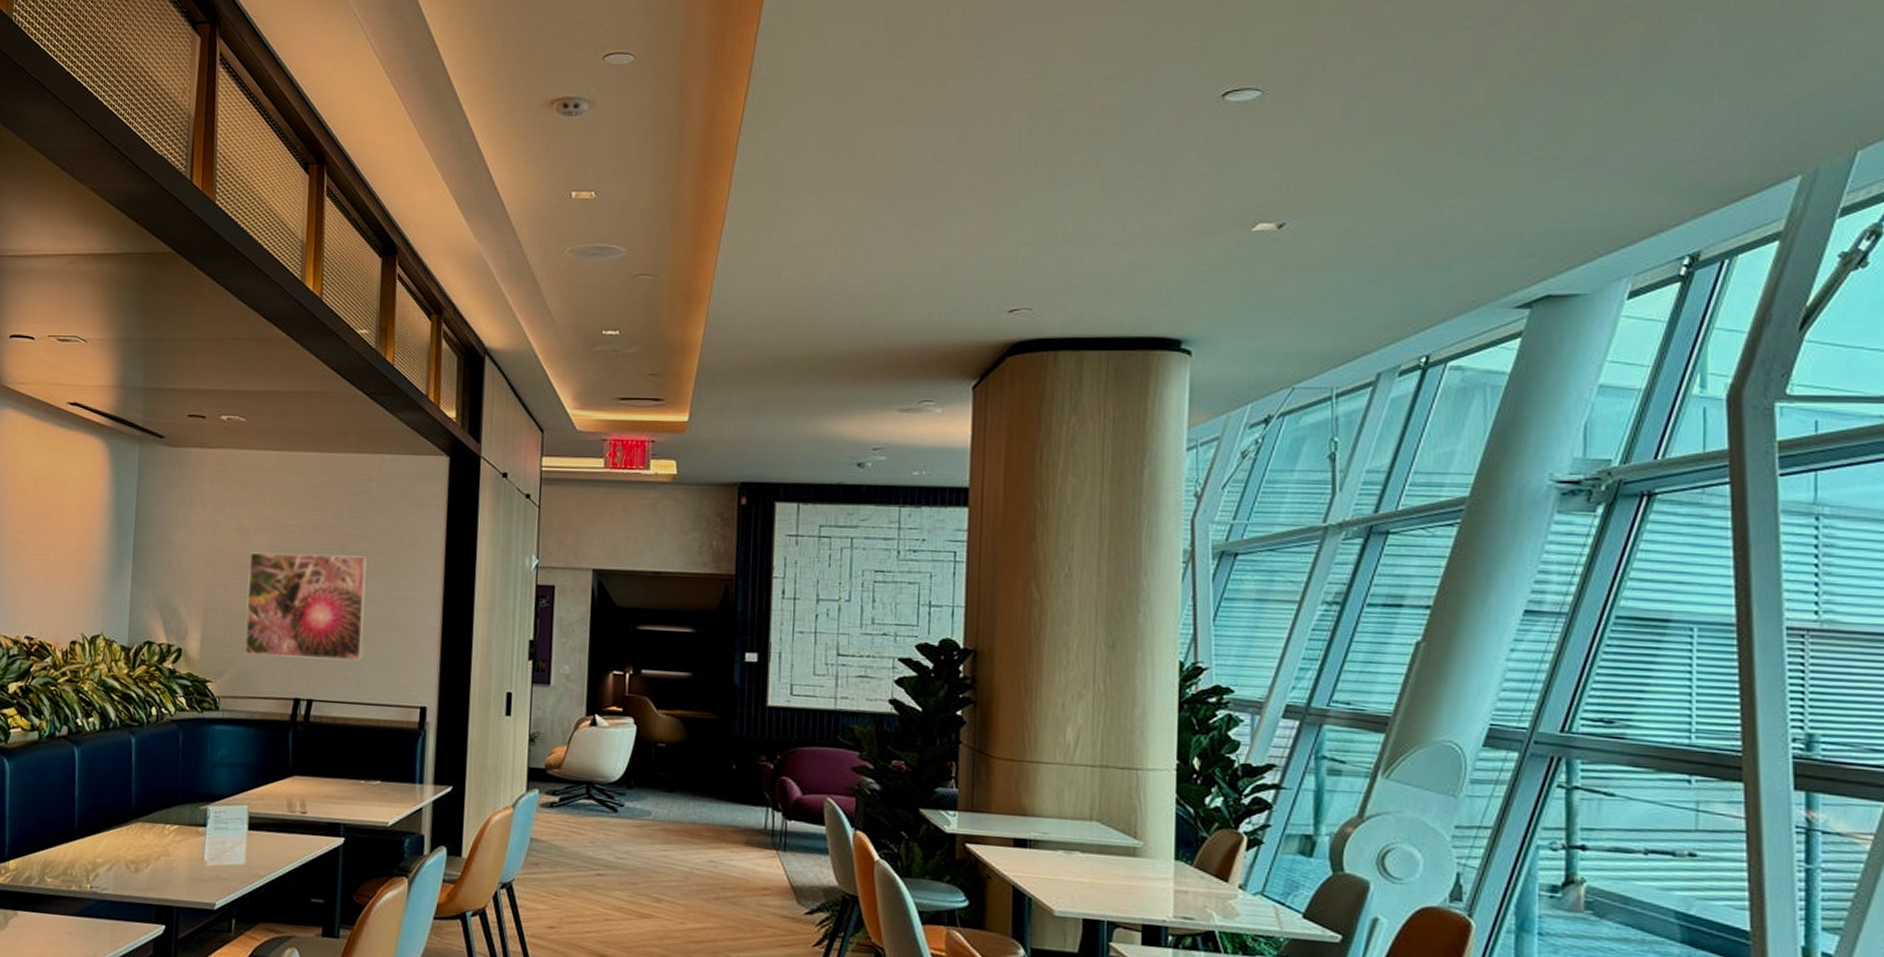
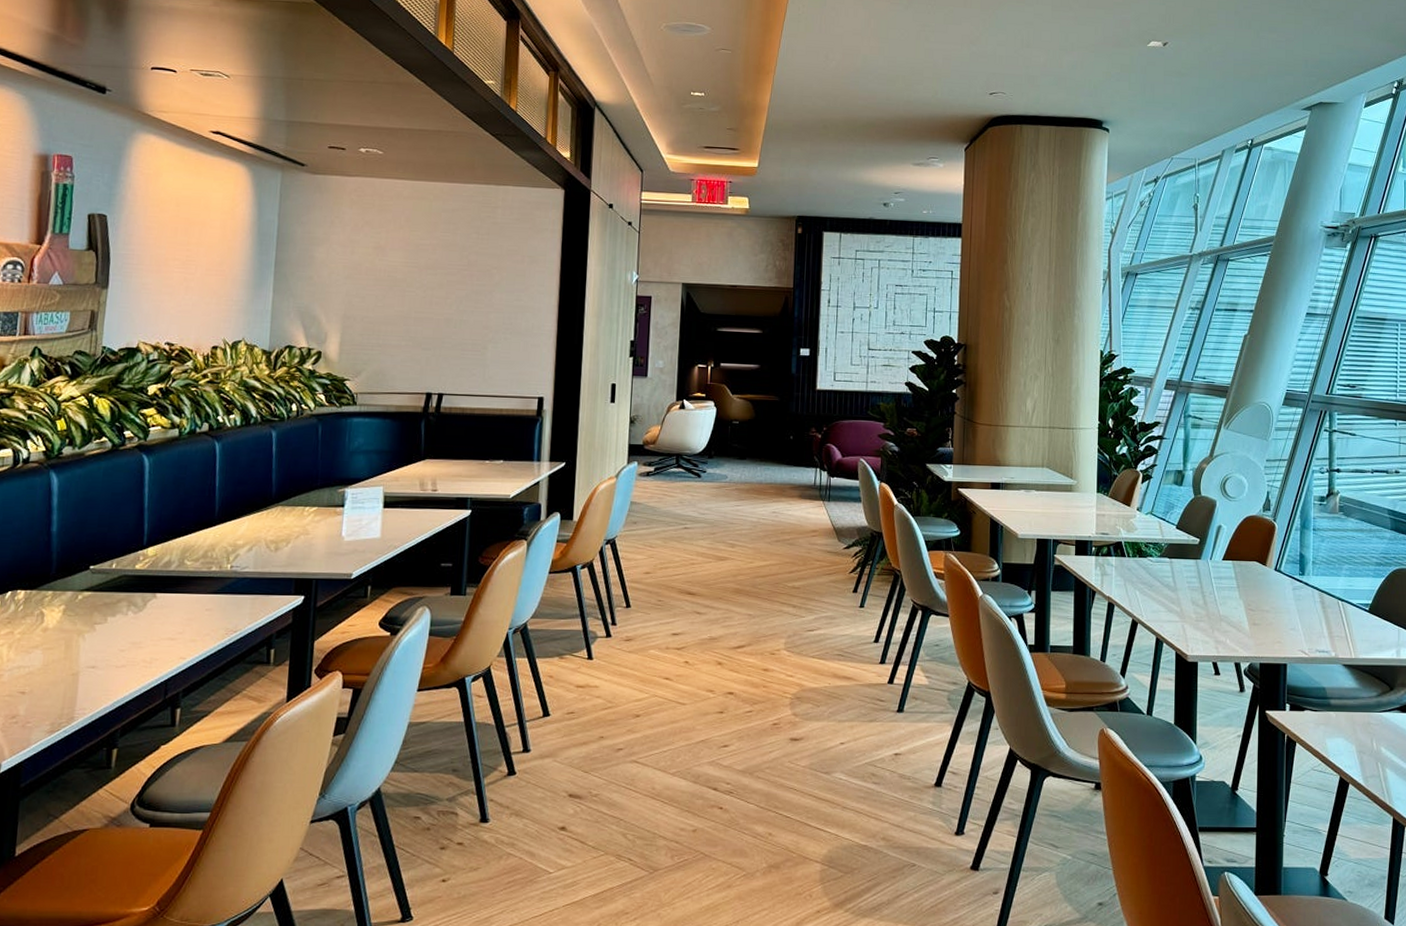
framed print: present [244,551,367,661] -> none [380,267,493,360]

